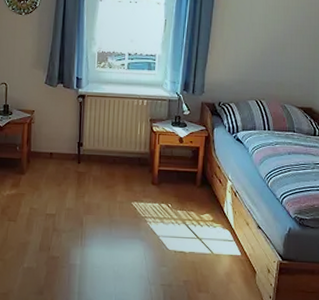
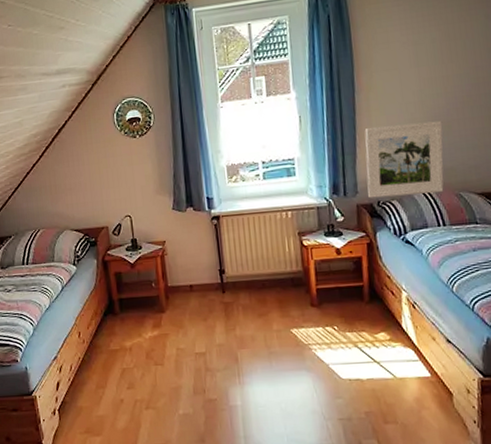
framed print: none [211,39,279,101] -> present [364,120,444,199]

